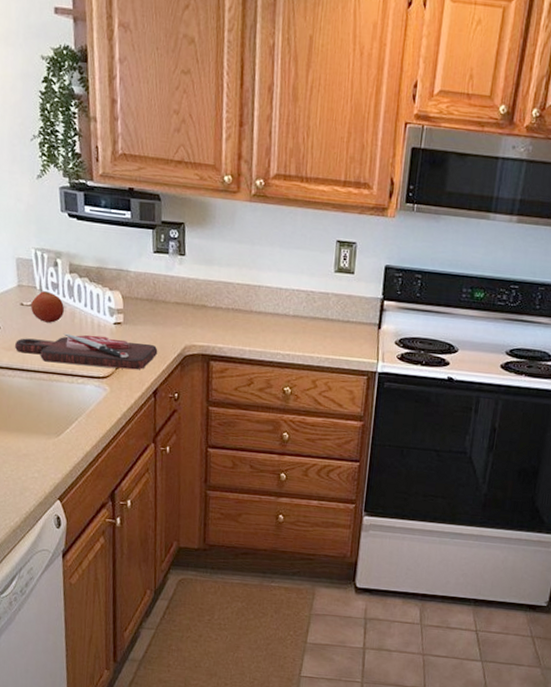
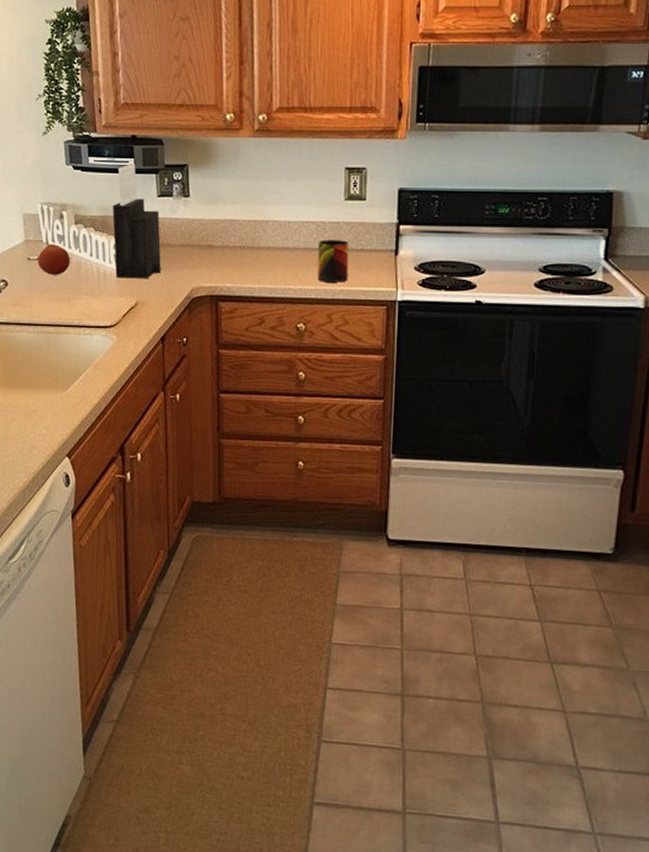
cutting board: present [14,333,158,370] -> none [22,284,165,317]
knife block: none [107,216,156,333] -> present [112,163,161,278]
mug: none [305,308,337,351] -> present [317,239,350,283]

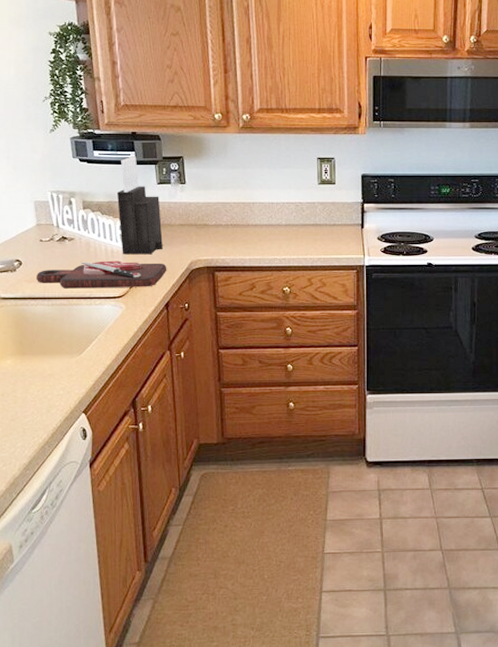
cutting board: none [22,284,165,317] -> present [35,260,167,289]
fruit: present [38,244,71,275] -> none [50,227,81,254]
mug: present [317,239,350,283] -> none [297,217,324,252]

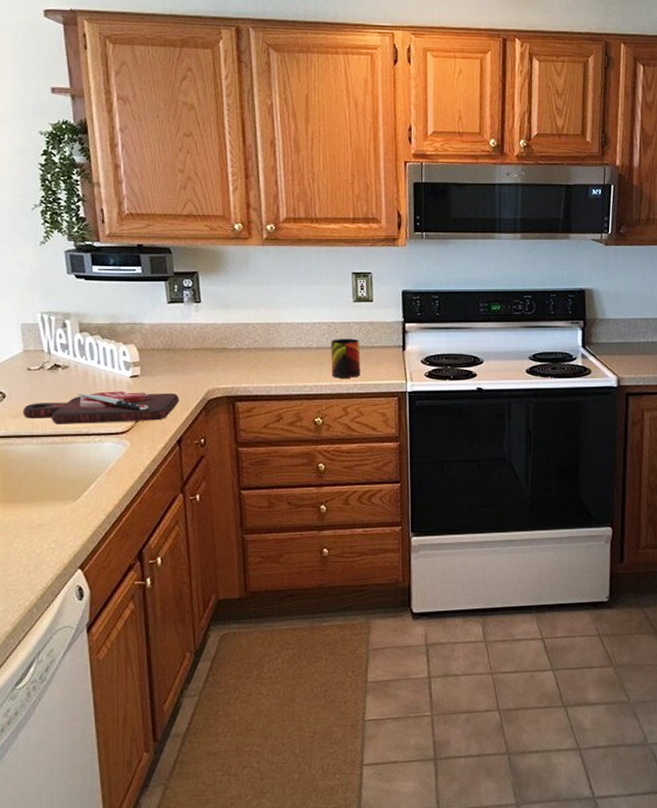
knife block: present [116,156,163,255] -> none [119,272,174,384]
mug: none [297,217,324,252] -> present [330,338,361,378]

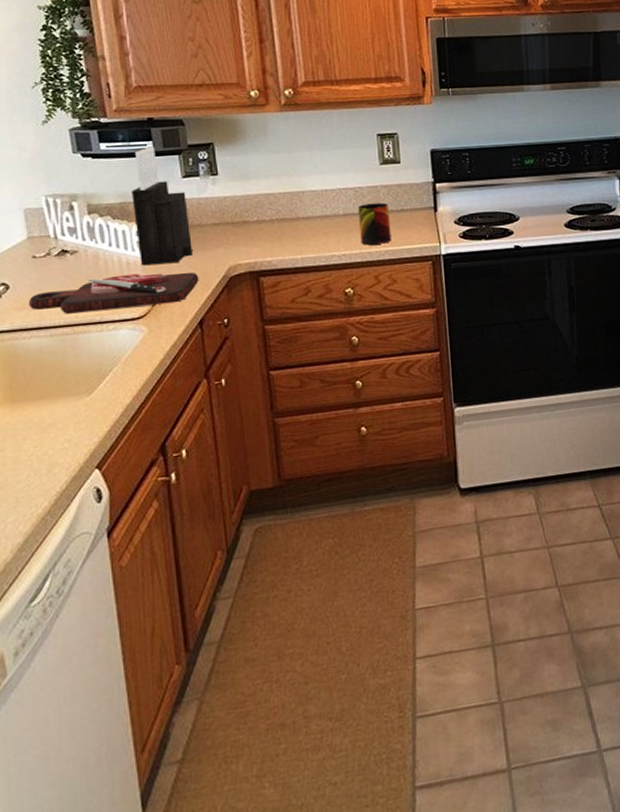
knife block: none [119,272,174,384] -> present [131,146,192,266]

